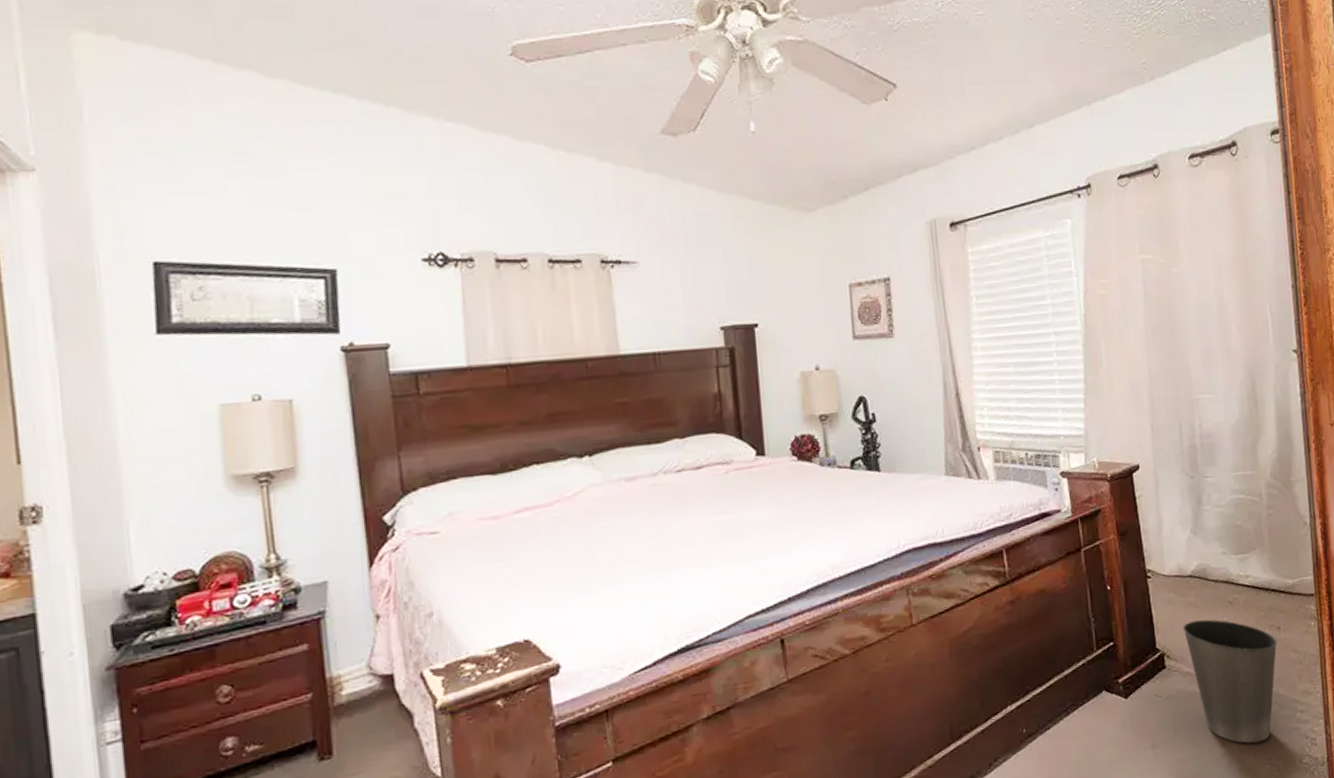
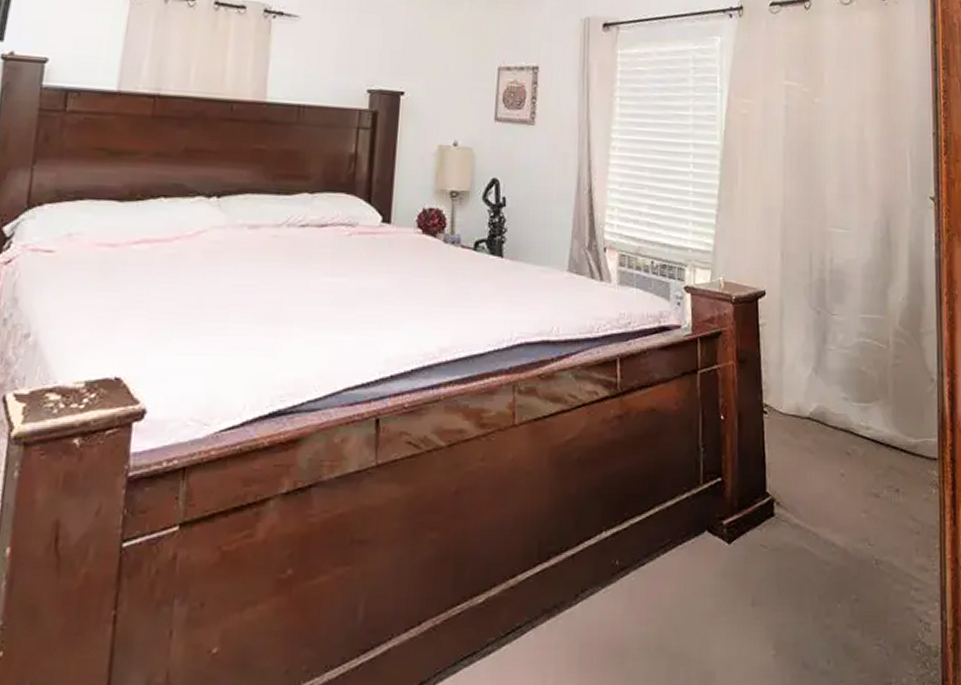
waste basket: present [1182,619,1278,744] -> none [795,468,896,618]

